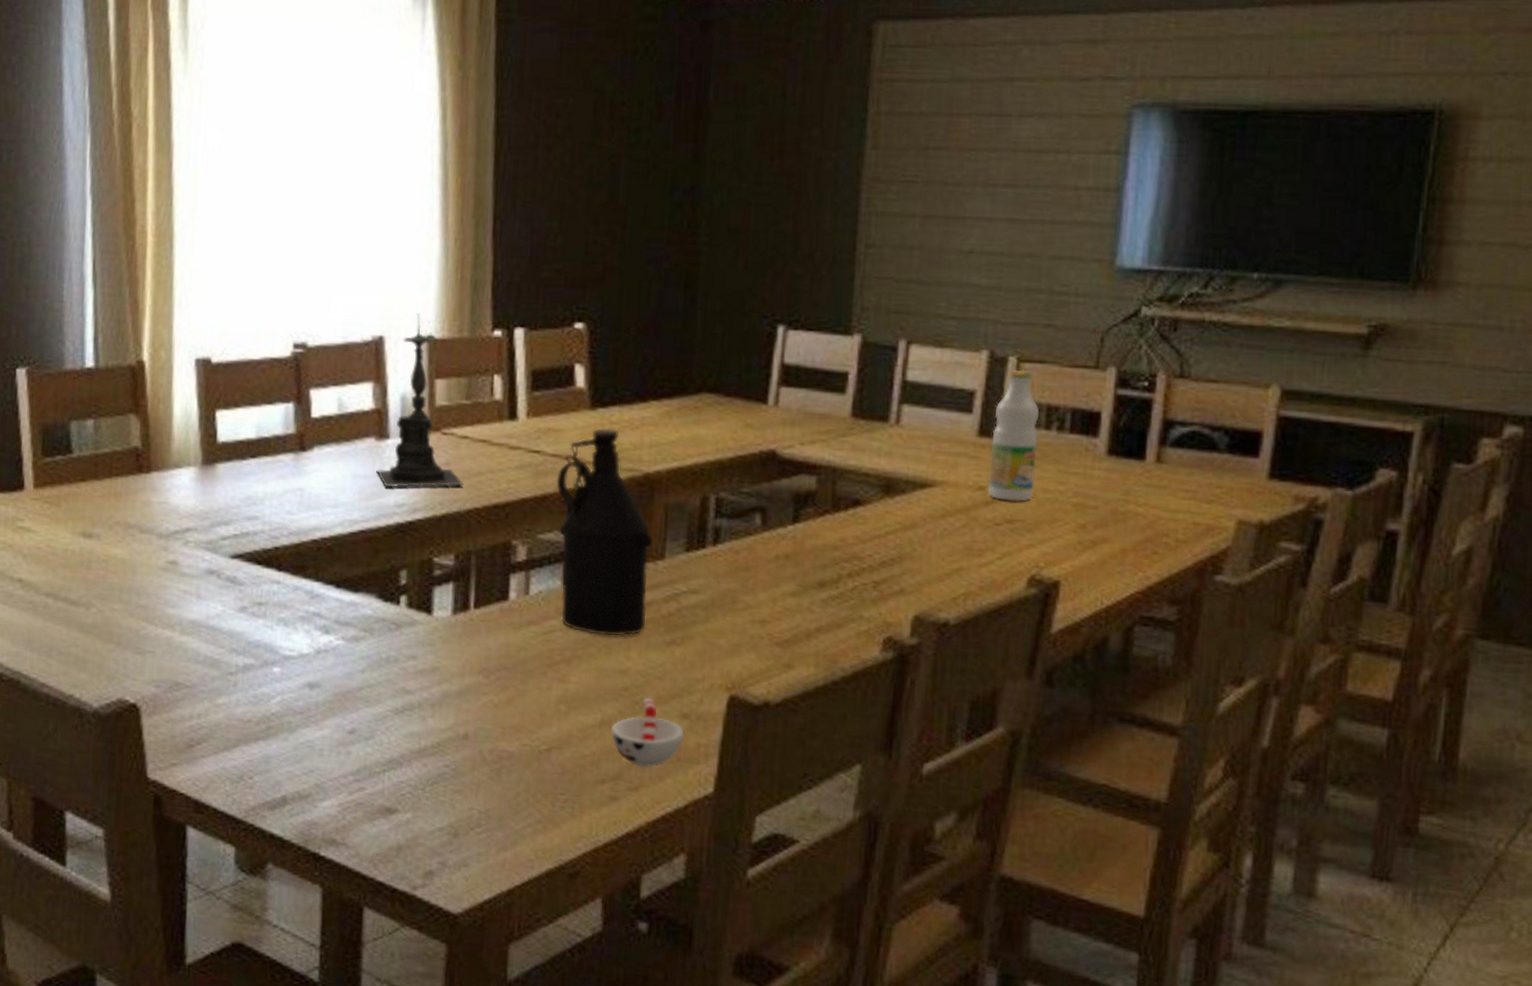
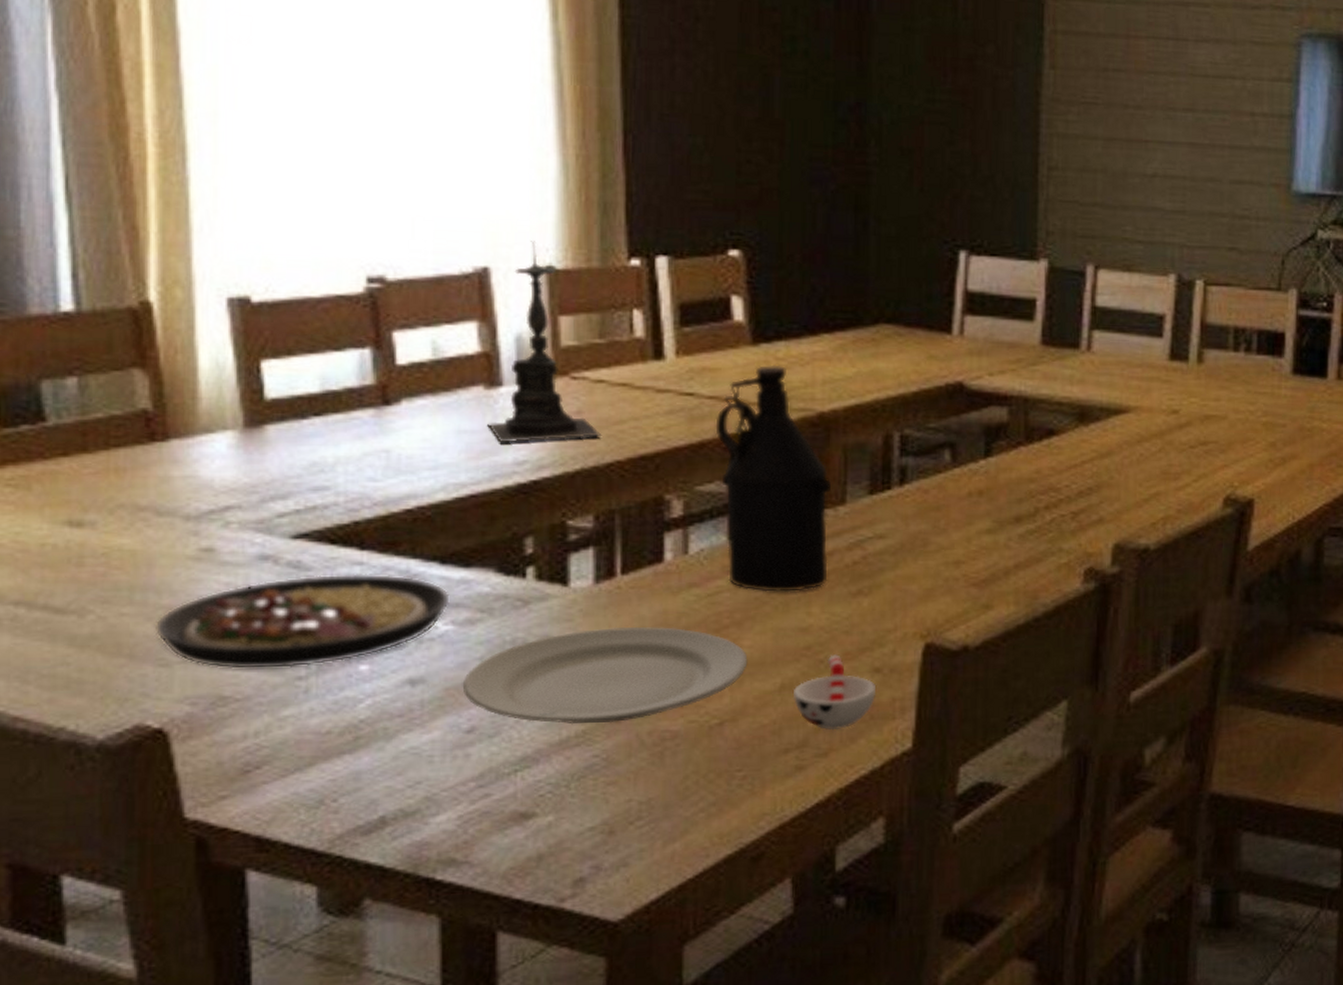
plate: none [134,589,343,665] -> present [154,573,451,670]
plate: none [347,654,574,739] -> present [462,626,748,725]
bottle: present [987,369,1040,501] -> none [1181,292,1228,423]

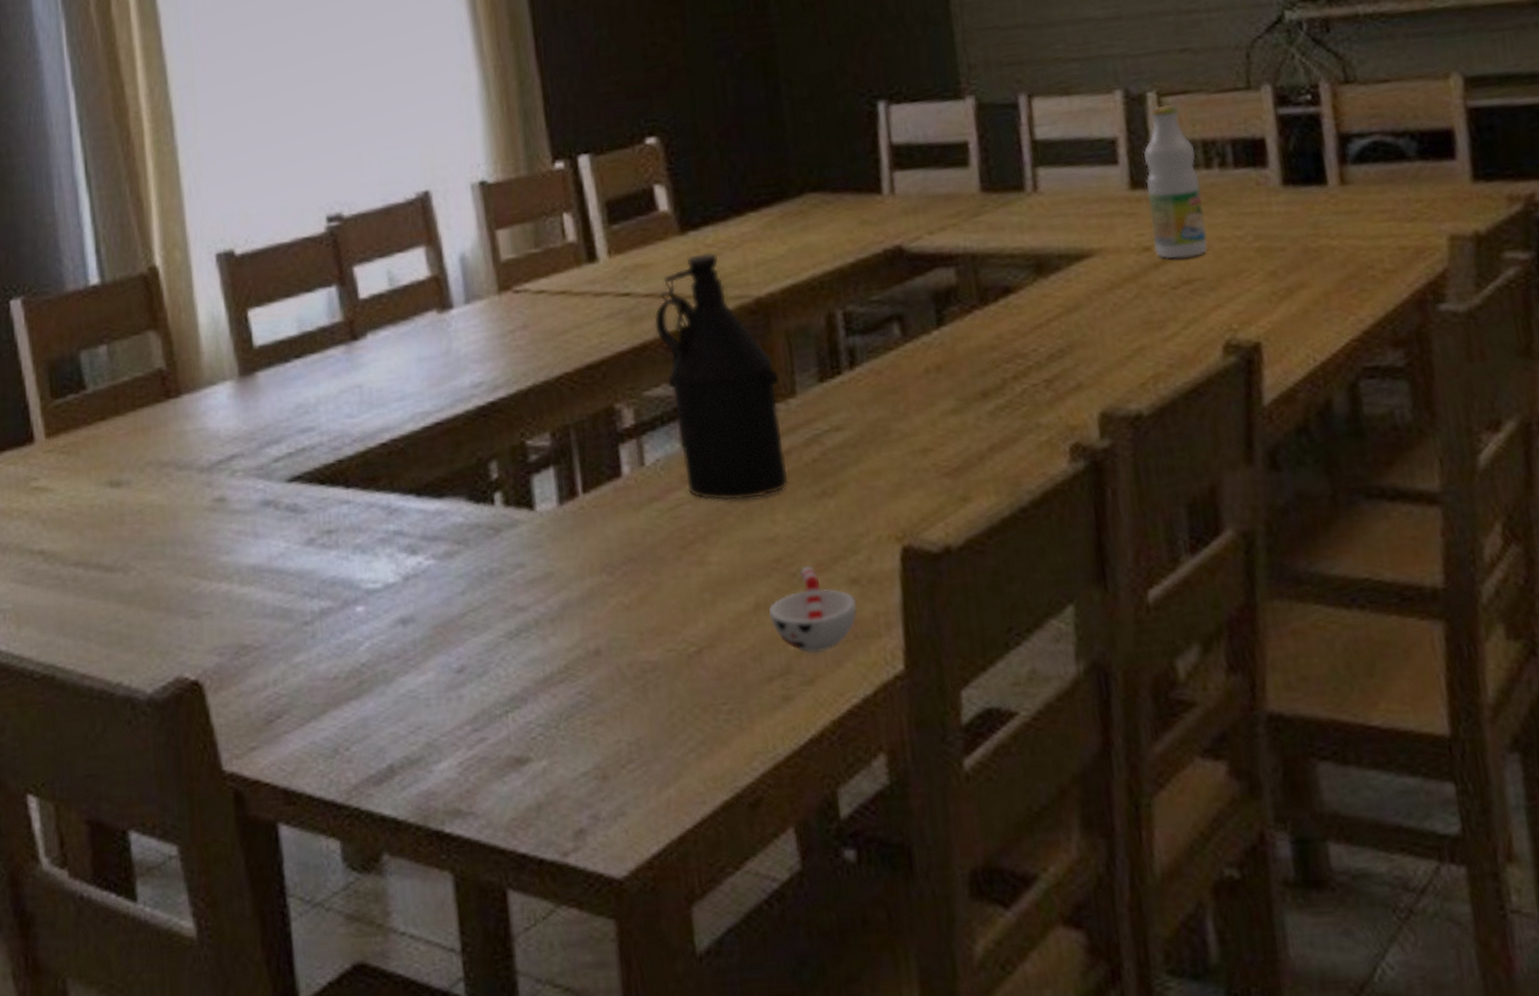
plate: present [154,573,451,670] -> none [183,510,430,618]
plate: present [462,626,748,725] -> none [448,546,719,659]
candle holder: present [487,241,602,443] -> none [444,158,549,367]
bottle: none [1181,292,1228,423] -> present [1144,105,1208,259]

